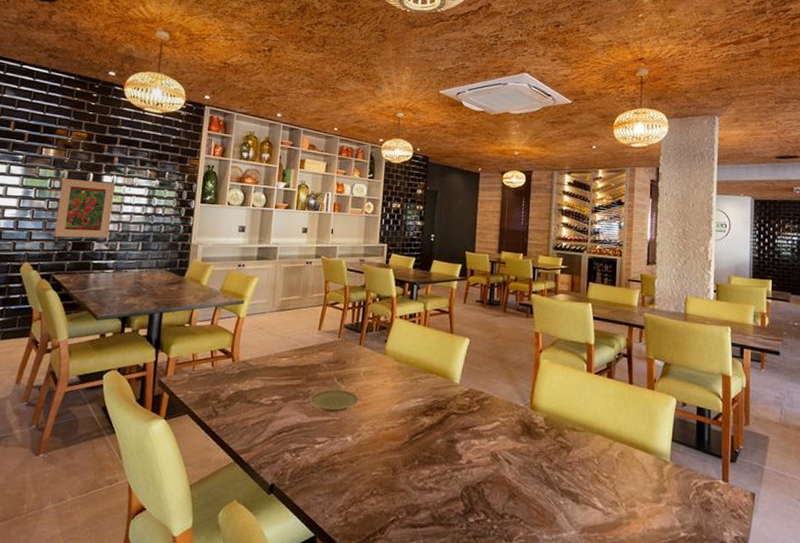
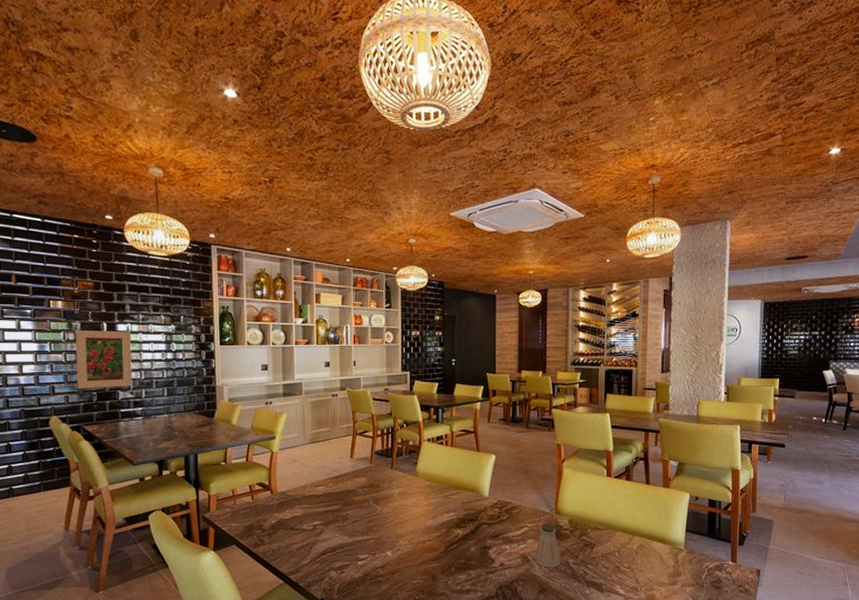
plate: present [309,389,359,413] -> none [349,511,395,532]
saltshaker: none [505,420,535,471] -> present [534,524,561,568]

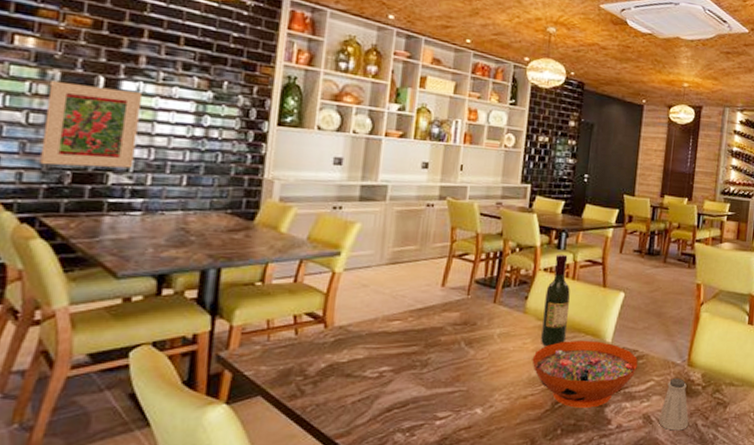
decorative bowl: none [426,495,512,550] -> present [532,340,638,408]
wine bottle: none [431,426,451,501] -> present [541,254,570,346]

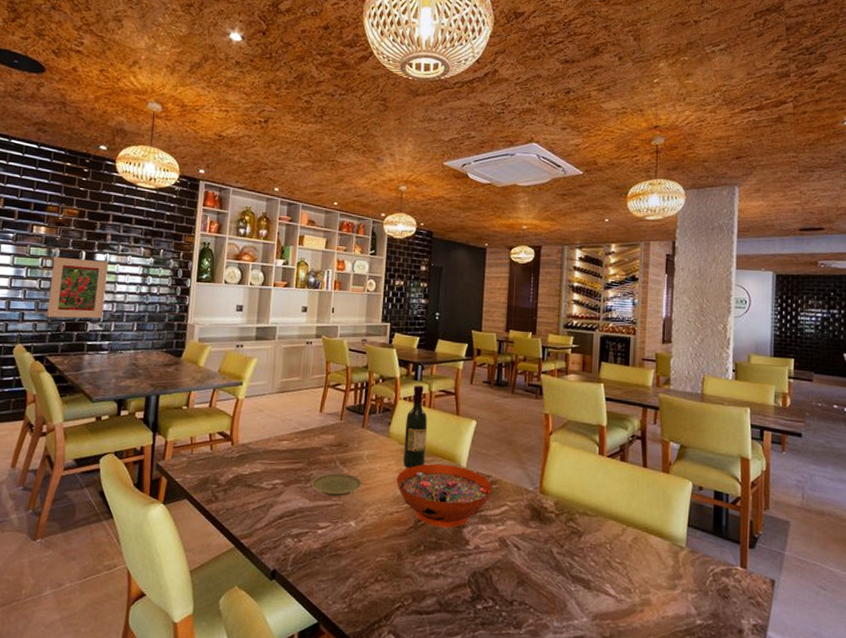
plate: none [429,356,492,383] -> present [311,473,362,497]
saltshaker: present [658,378,689,431] -> none [513,504,544,556]

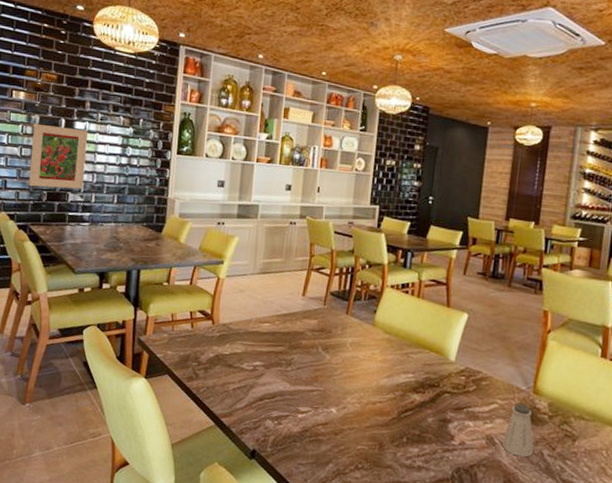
plate: present [311,473,362,497] -> none [292,358,345,383]
decorative bowl: present [396,463,492,528] -> none [380,355,481,422]
wine bottle: present [403,384,428,468] -> none [388,272,415,359]
saltshaker: none [513,504,544,556] -> present [501,403,535,457]

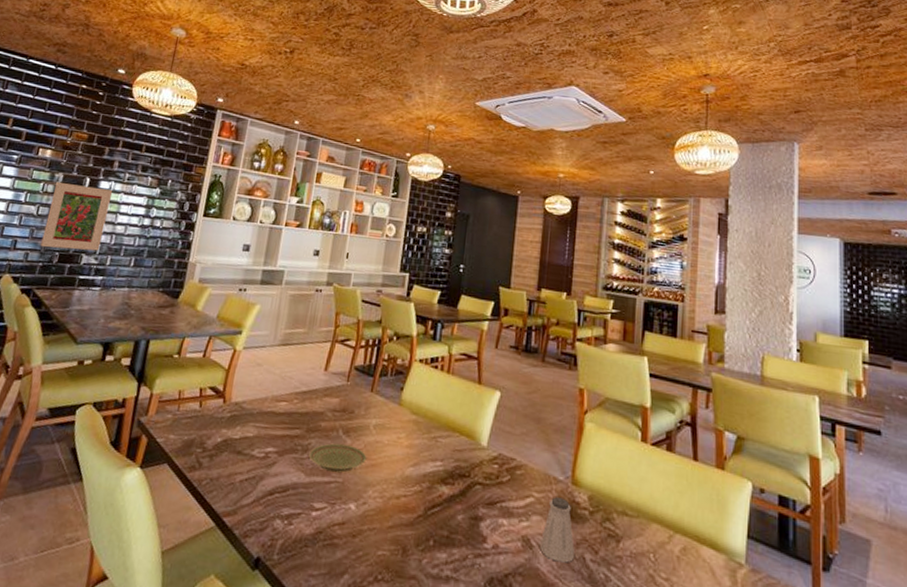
plate: none [292,358,345,383] -> present [309,443,367,473]

